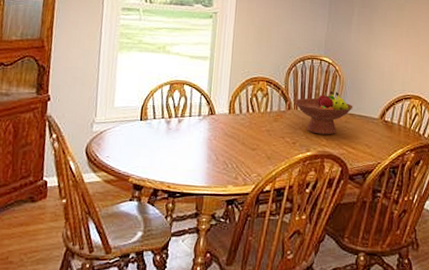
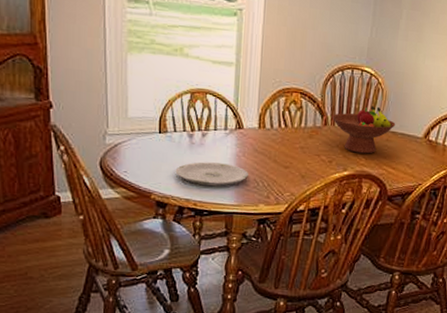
plate: none [152,146,219,169] -> present [175,162,248,187]

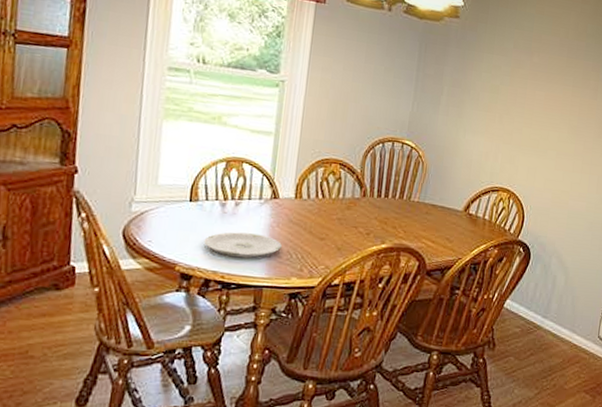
fruit bowl: present [331,106,396,154] -> none [370,178,436,227]

